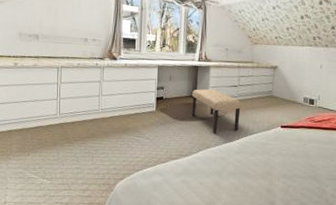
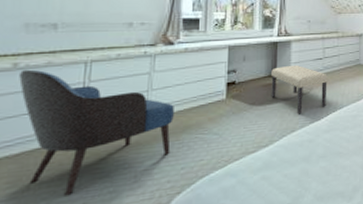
armchair: none [19,68,118,165] -> present [19,69,174,196]

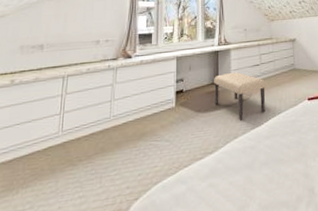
armchair: present [19,69,174,196] -> none [14,85,132,200]

